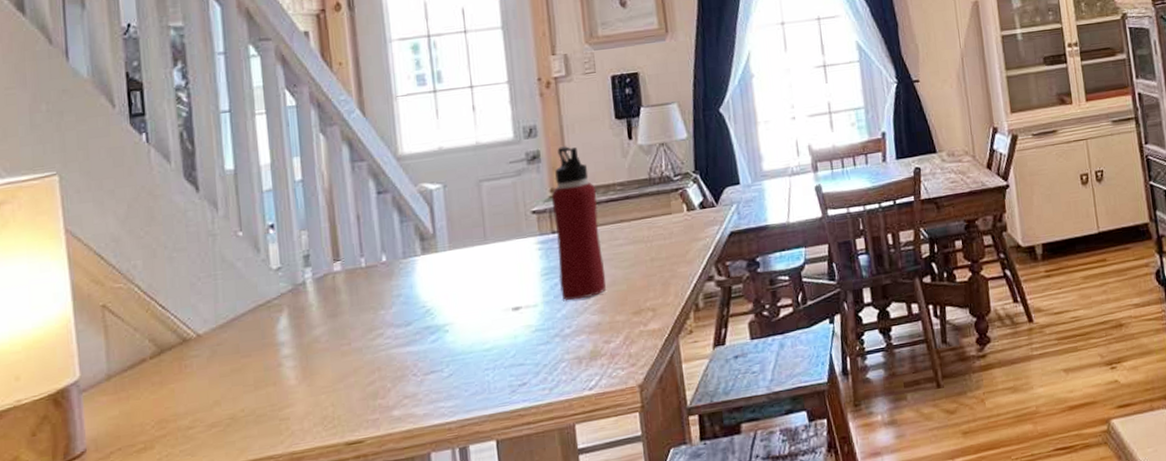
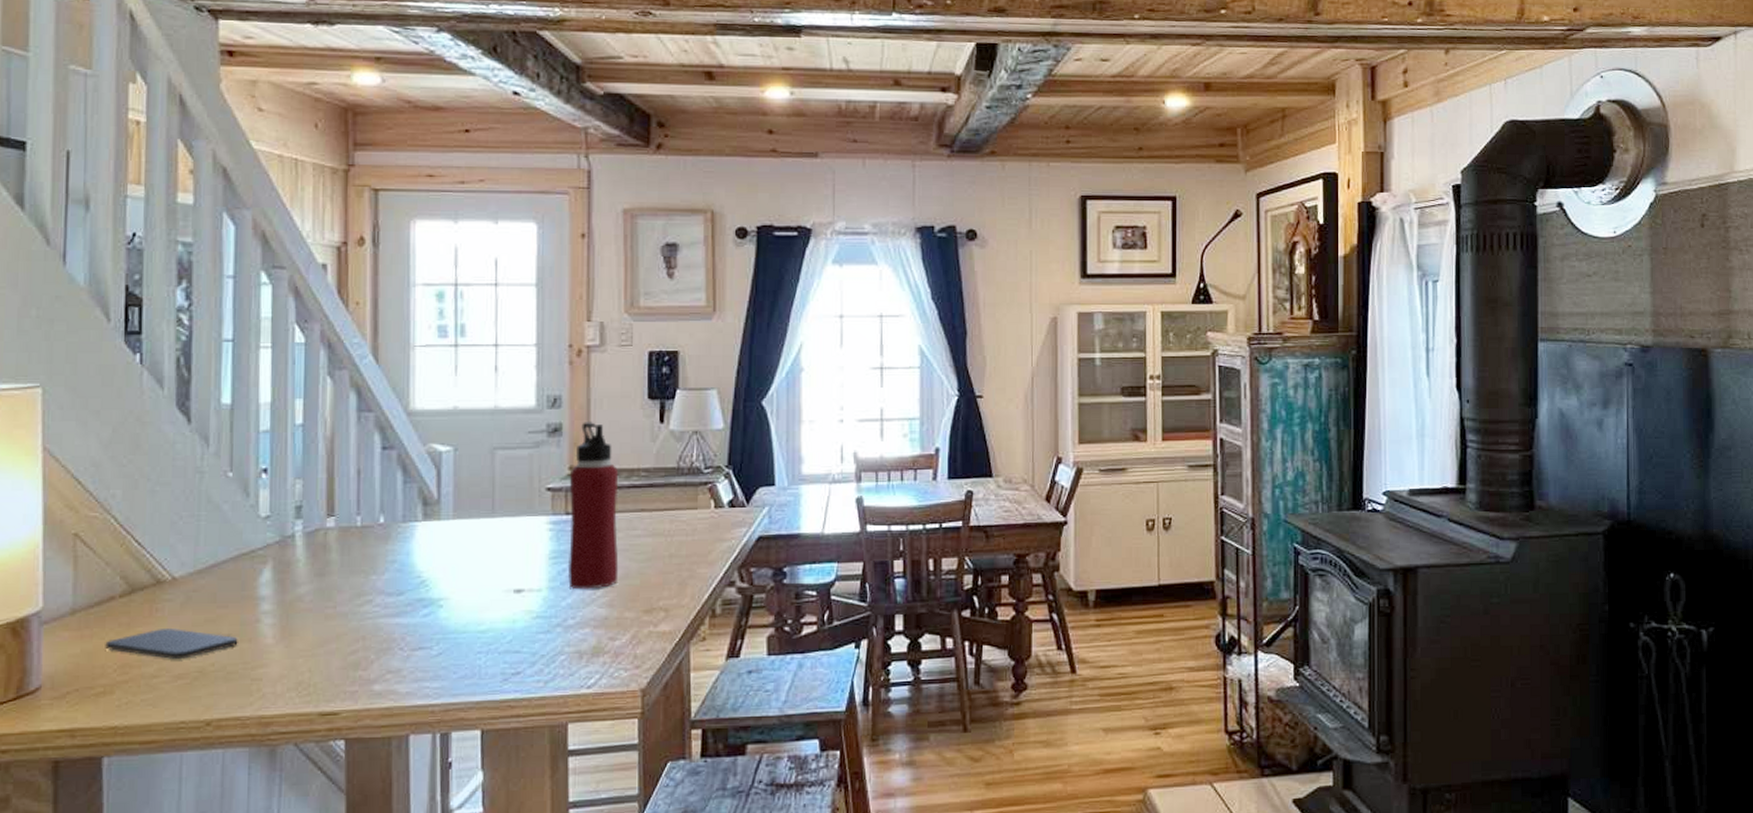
smartphone: none [141,381,264,410] -> present [105,629,238,659]

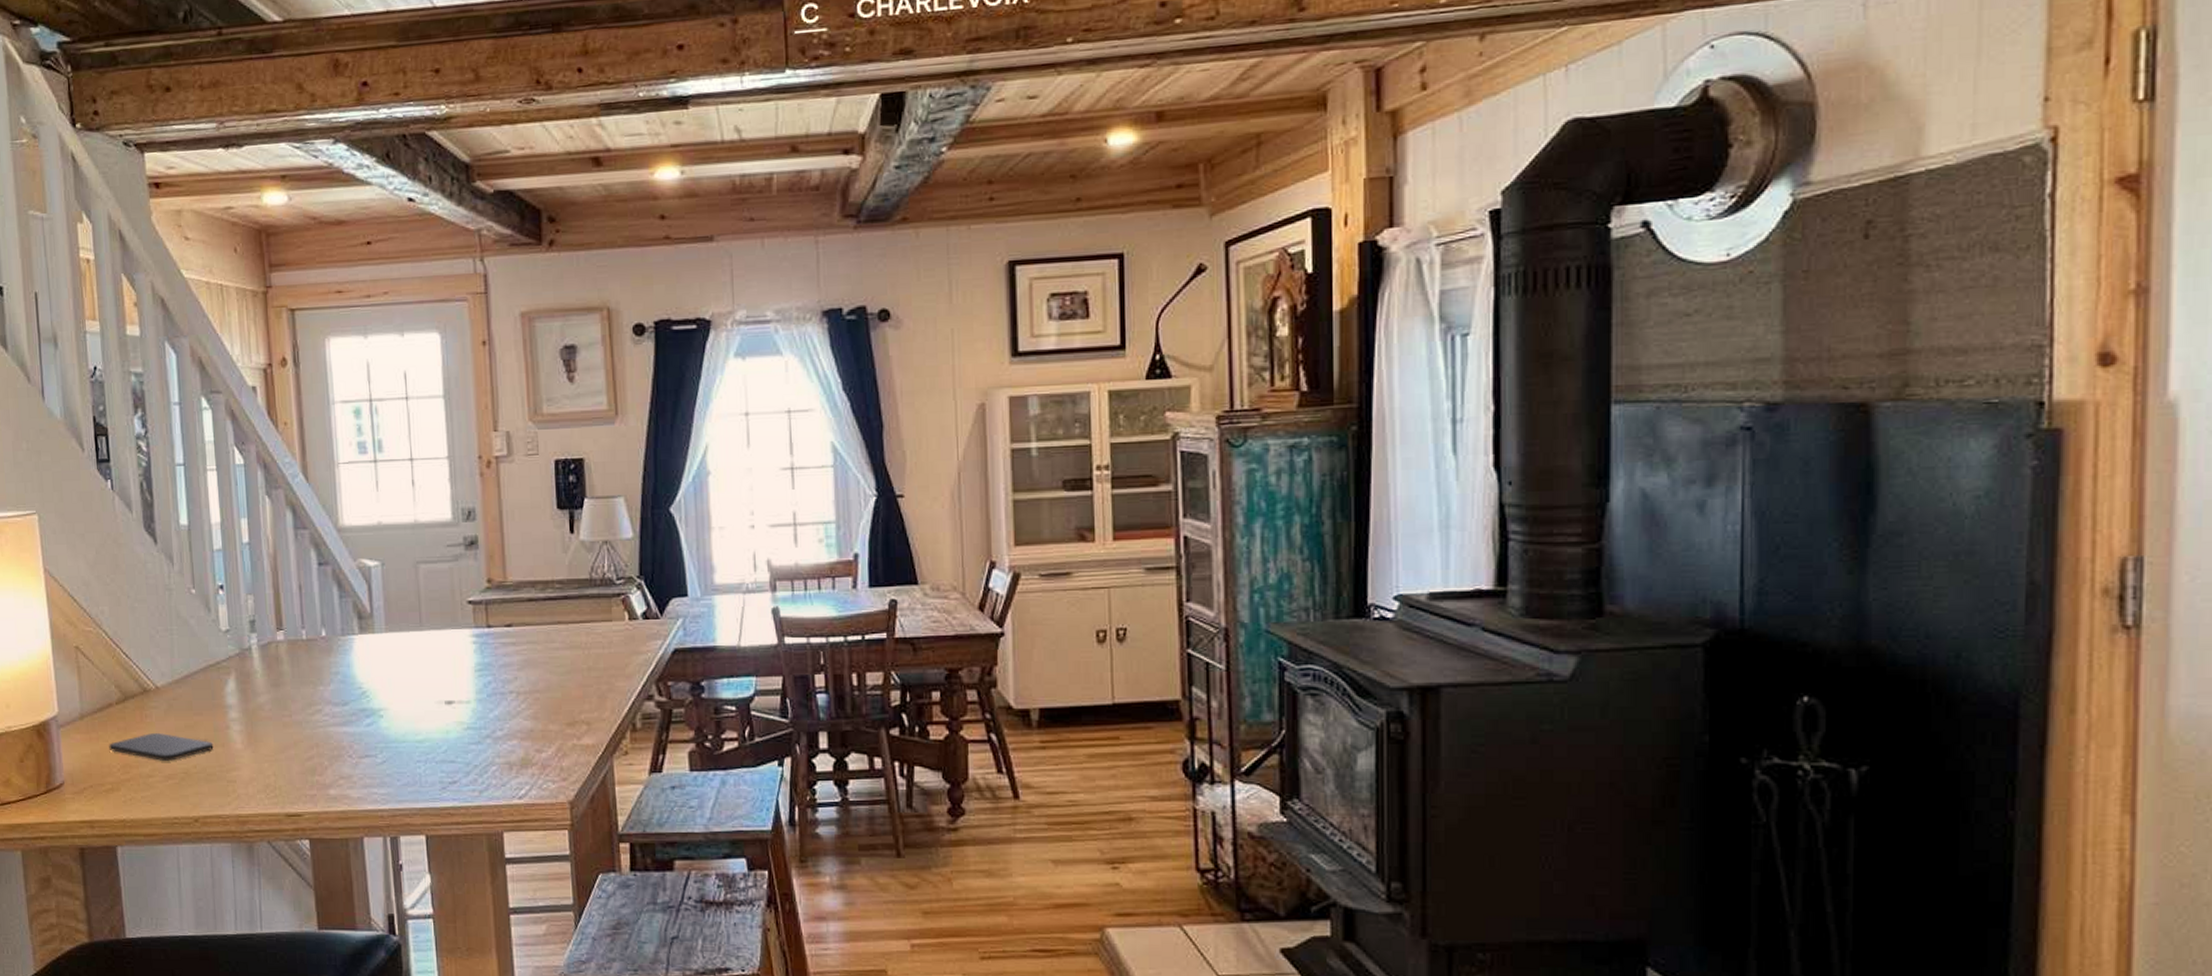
water bottle: present [567,422,619,590] -> none [487,534,541,702]

